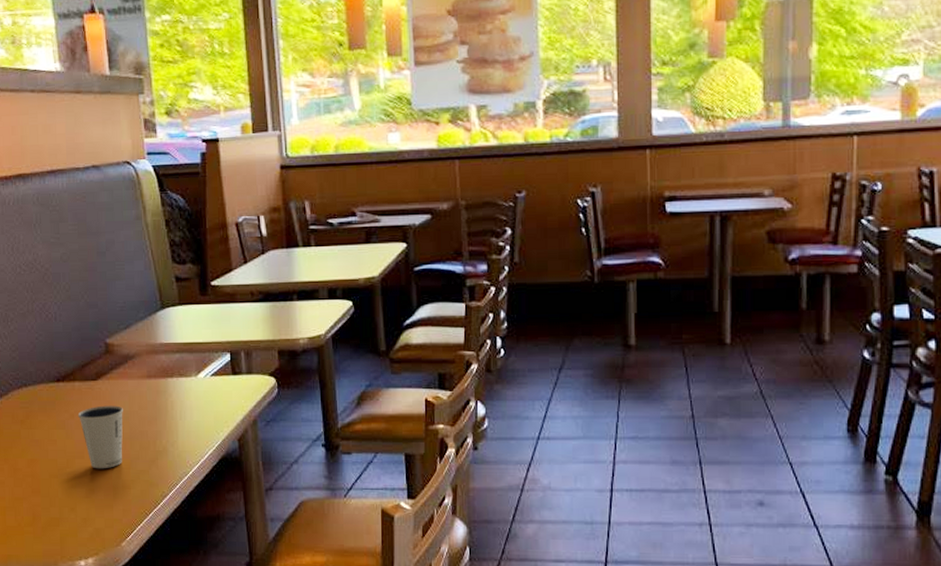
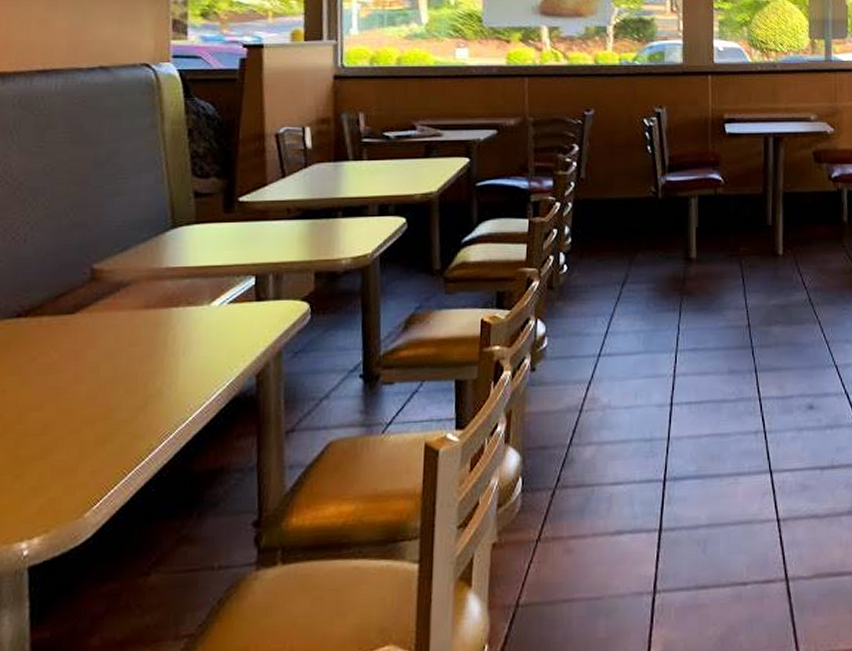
dixie cup: present [77,405,123,469] -> none [41,343,107,423]

